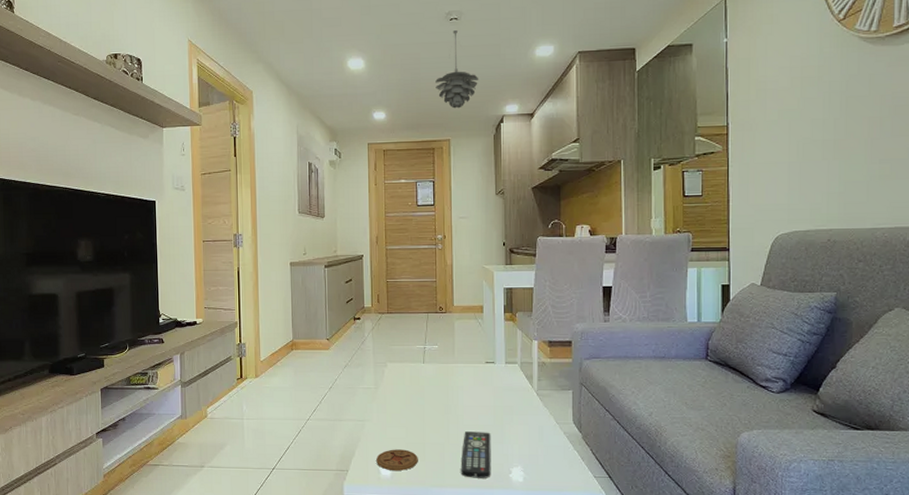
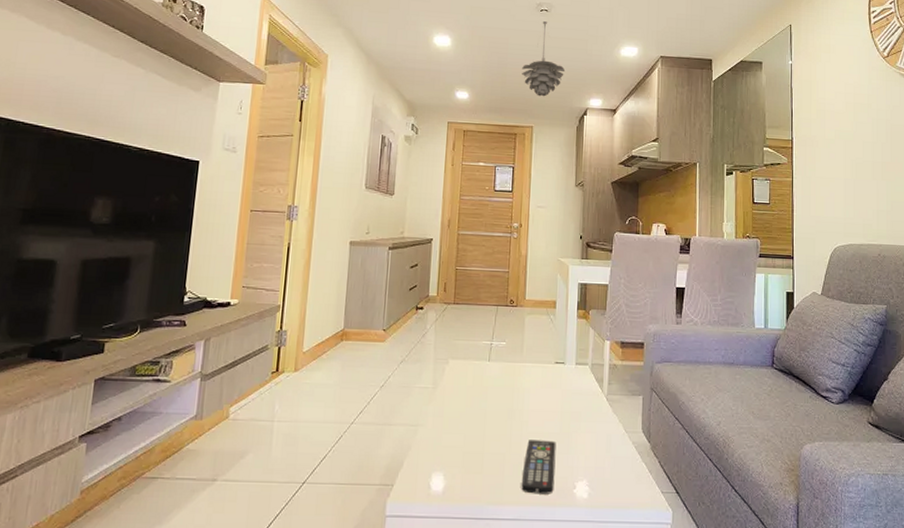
coaster: present [376,449,418,471] -> none [427,459,475,485]

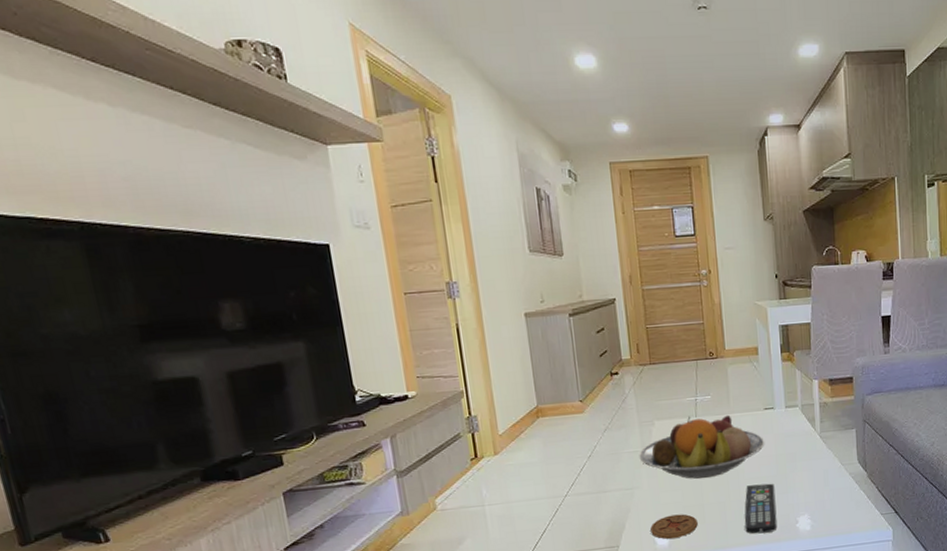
coaster: none [427,459,475,485] -> present [650,514,698,539]
fruit bowl: none [429,359,552,425] -> present [639,415,765,479]
pendant light: present [522,21,566,97] -> none [686,22,737,119]

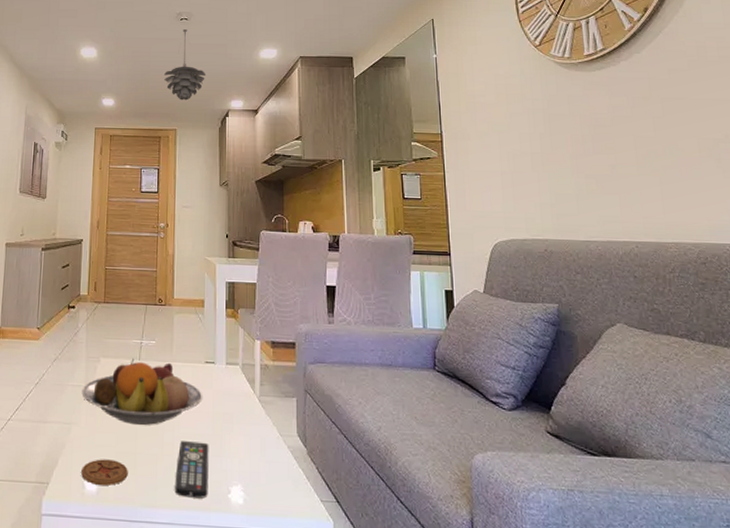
pendant light: none [686,22,737,119] -> present [164,29,206,101]

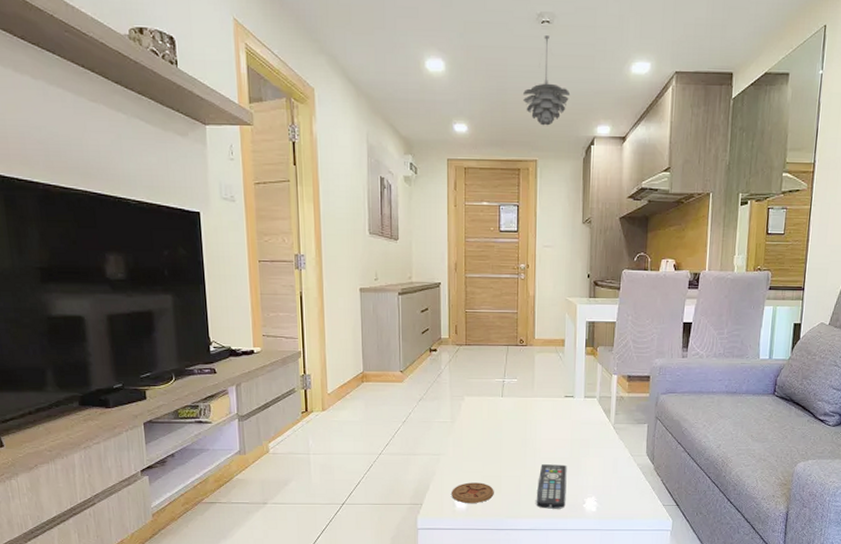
fruit bowl: present [81,358,203,425] -> none [448,395,562,452]

